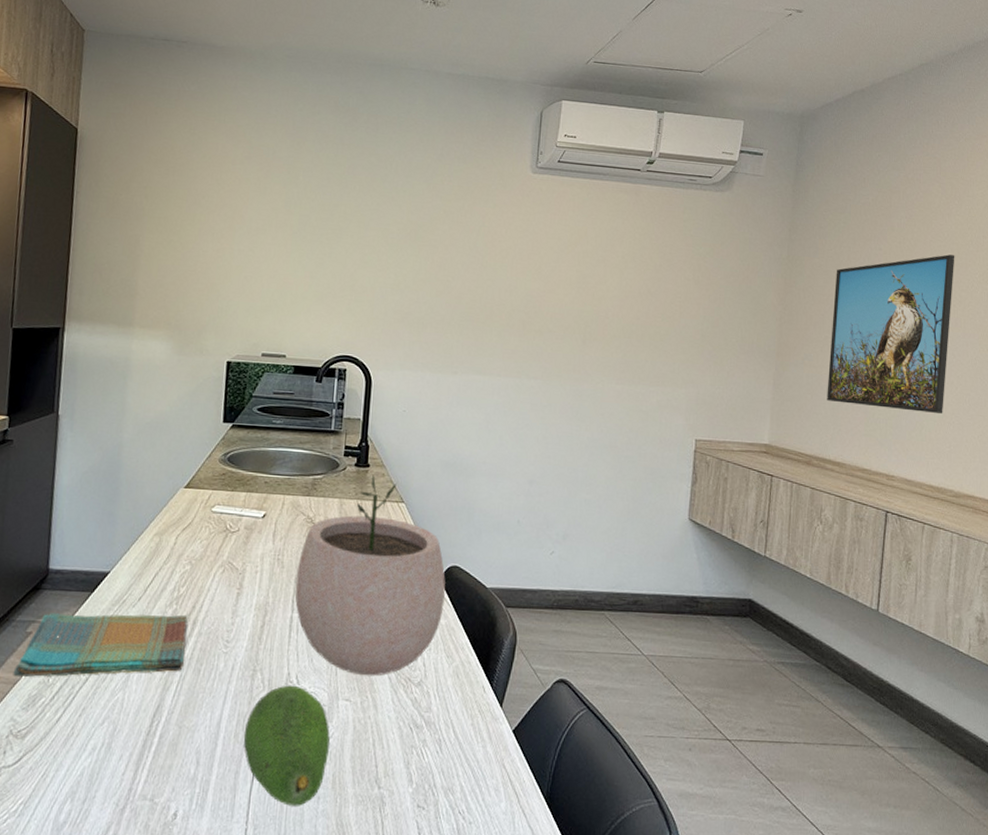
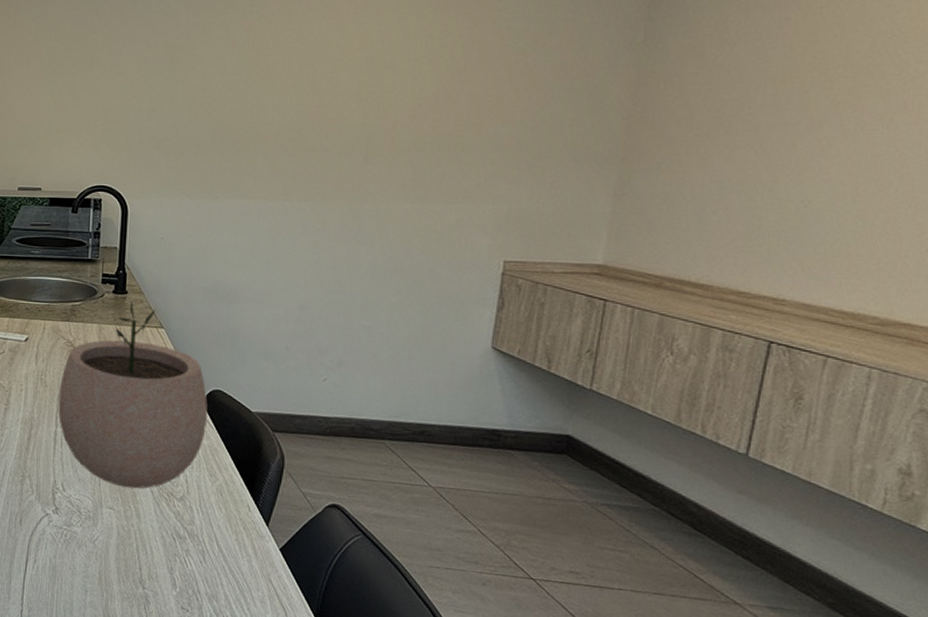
fruit: present [243,685,330,806] -> none [16,491,95,596]
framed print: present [827,254,955,414] -> none [690,16,913,223]

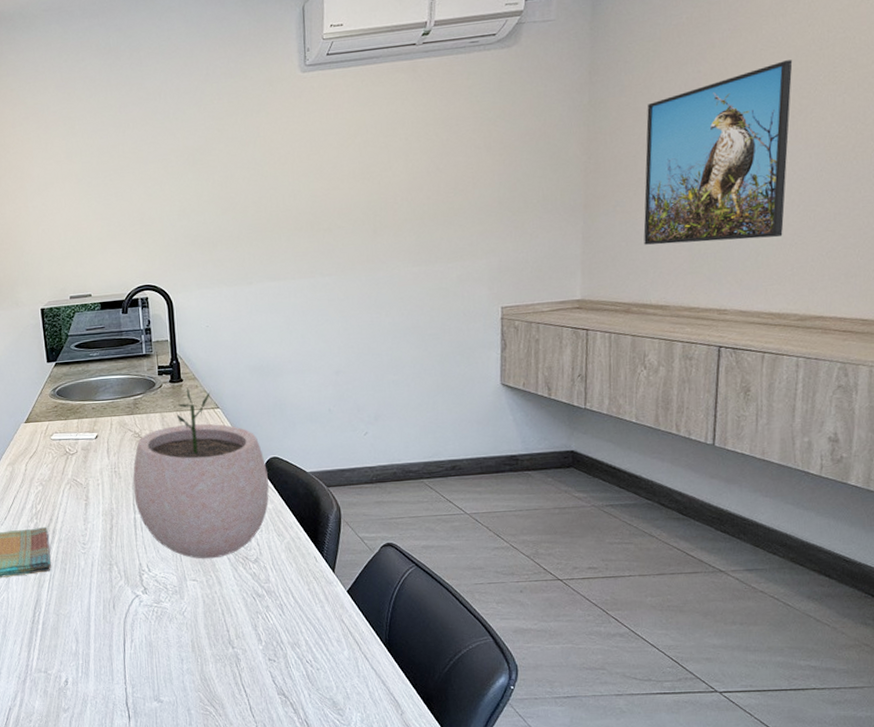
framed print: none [690,16,913,223] -> present [643,60,793,245]

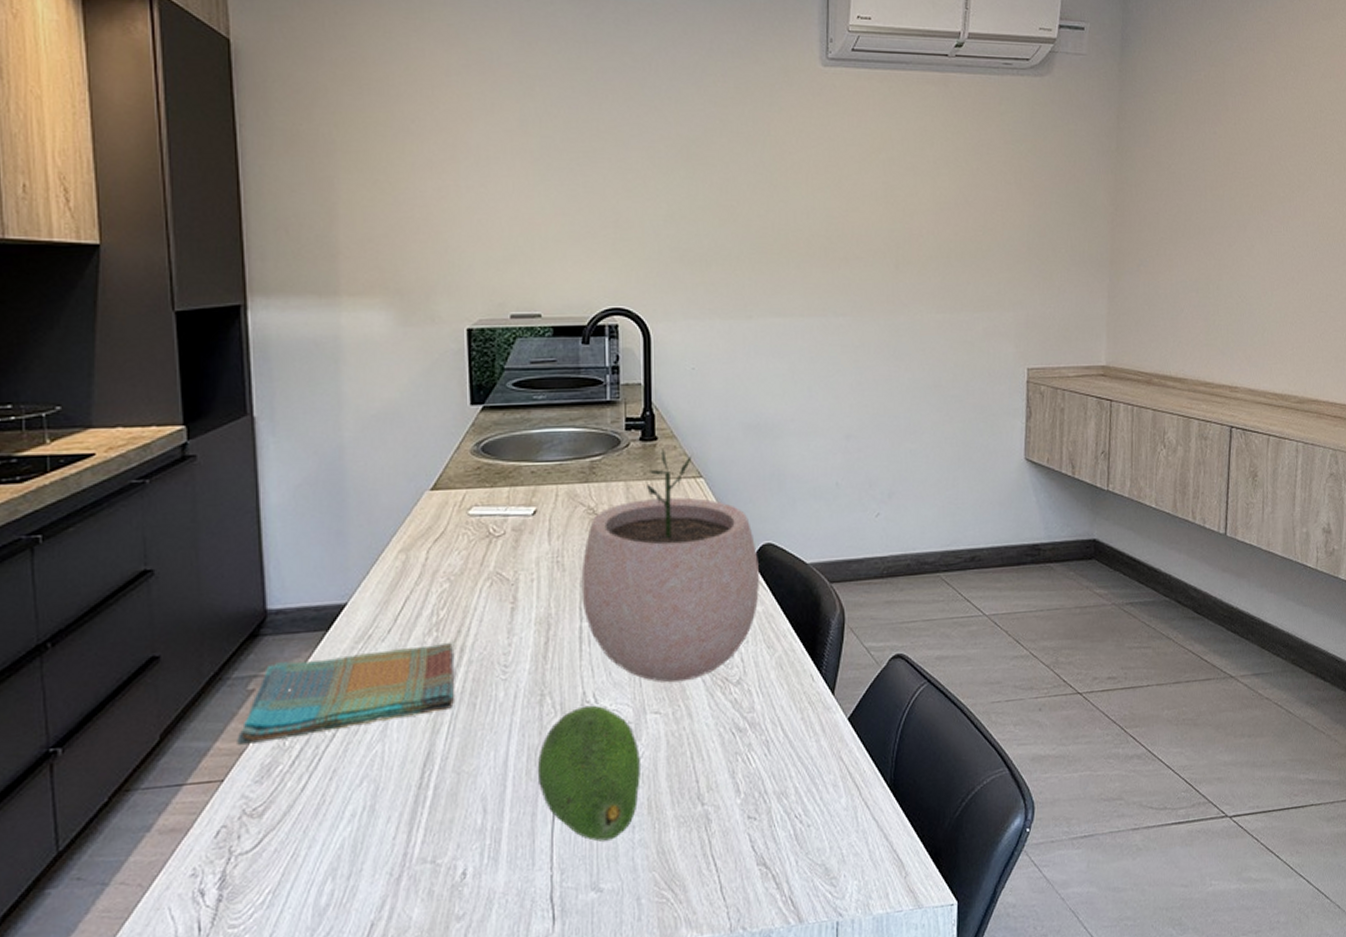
fruit: none [110,573,185,668] -> present [537,705,640,842]
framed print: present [643,60,793,245] -> none [1165,134,1293,314]

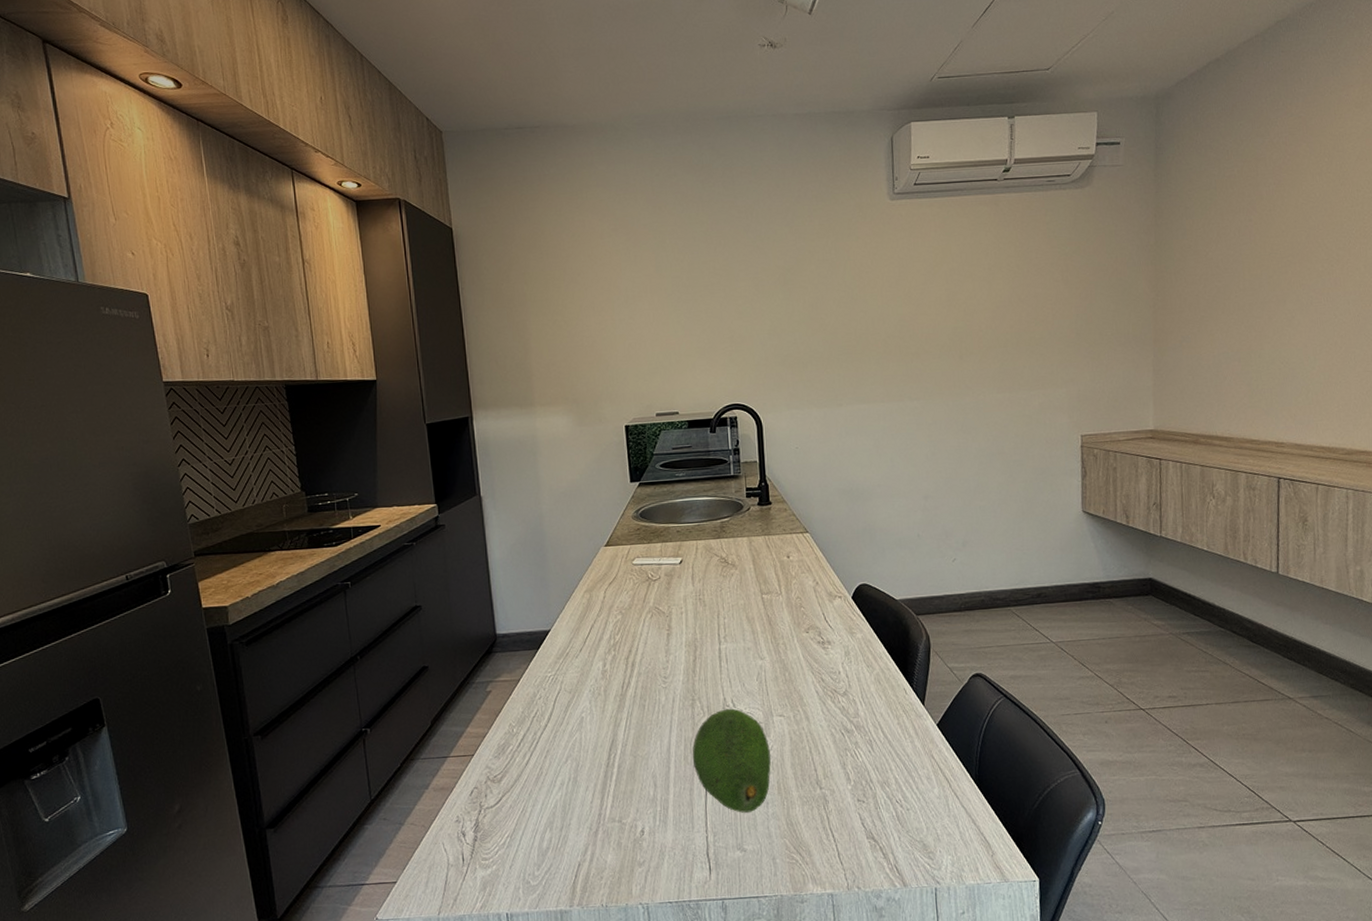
dish towel: present [237,643,454,746] -> none [481,660,629,731]
plant pot: present [581,449,759,683] -> none [718,511,858,693]

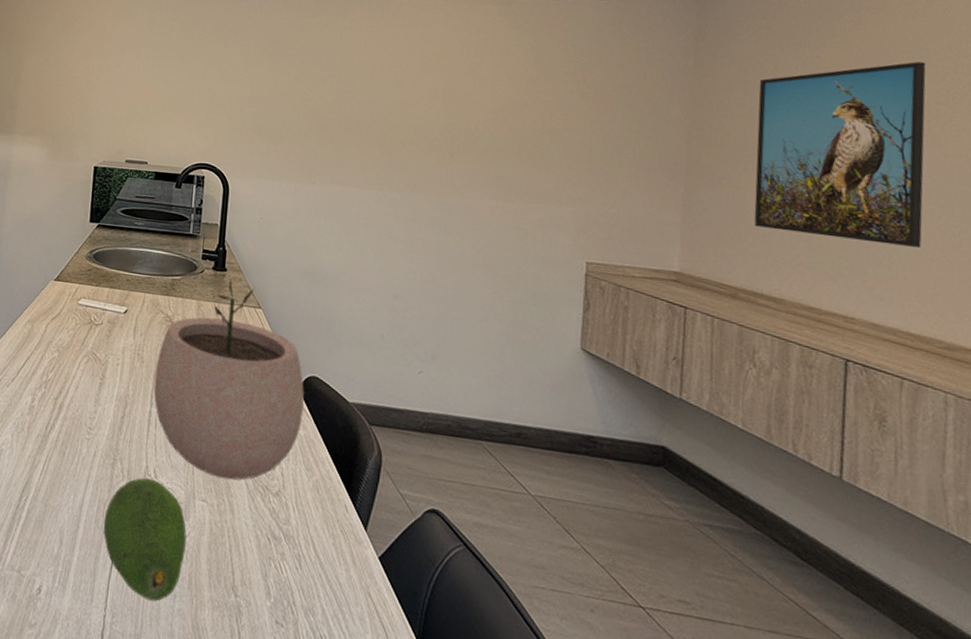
plant pot: none [718,511,858,693] -> present [153,280,304,480]
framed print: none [1206,214,1329,379] -> present [754,62,926,248]

